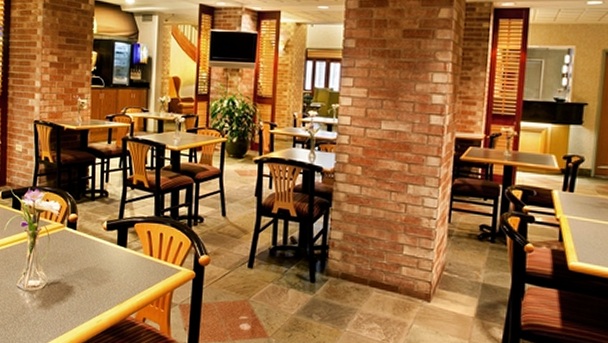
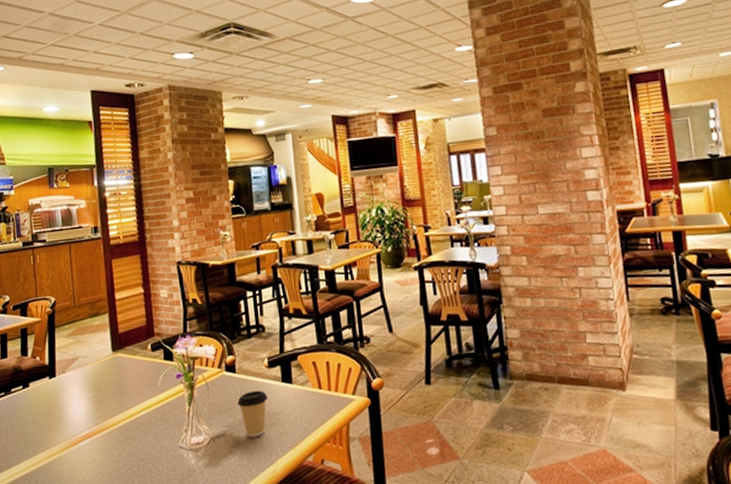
coffee cup: none [74,248,103,290] -> present [237,390,268,438]

